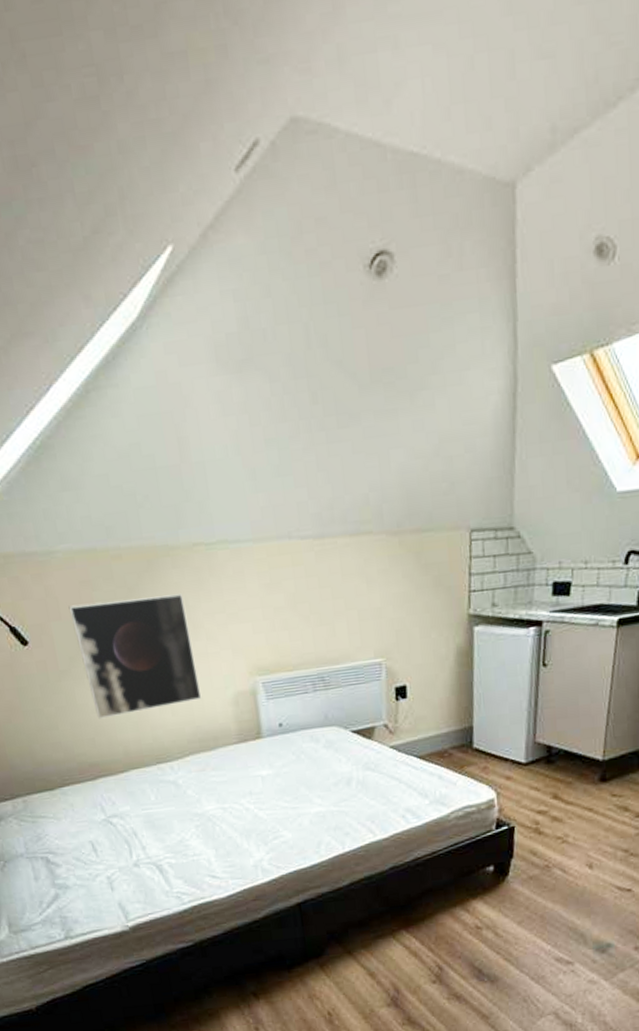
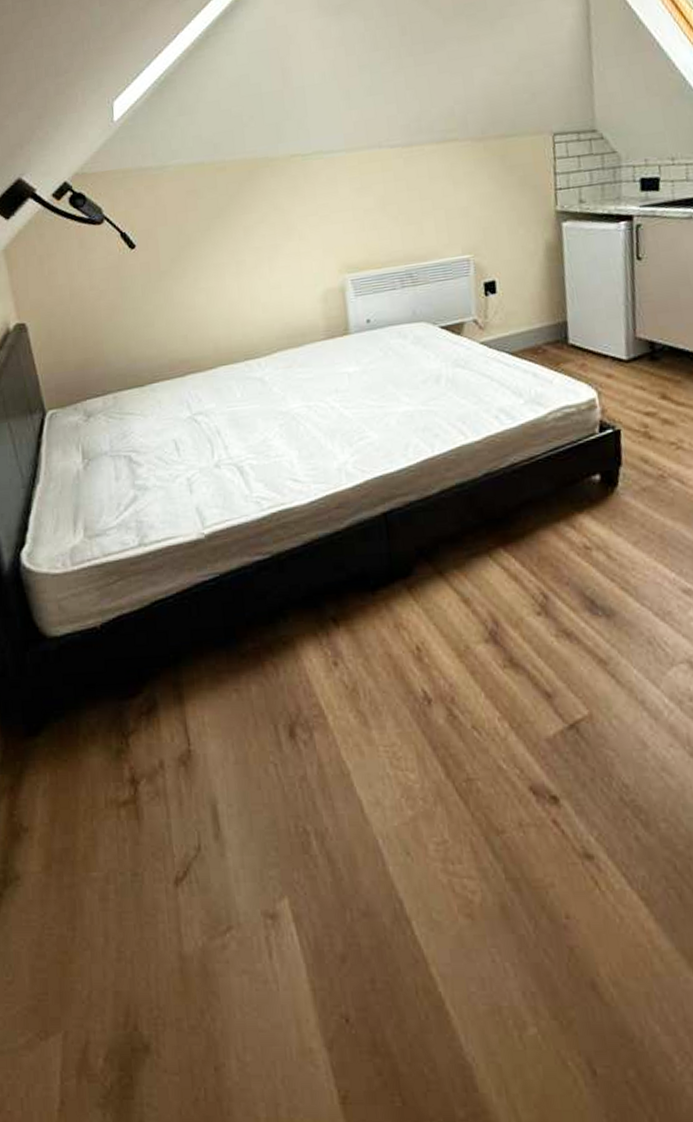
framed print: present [68,593,202,719] -> none [175,199,292,317]

